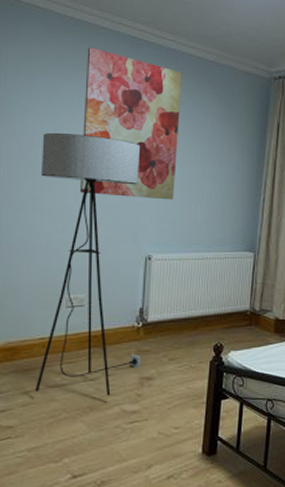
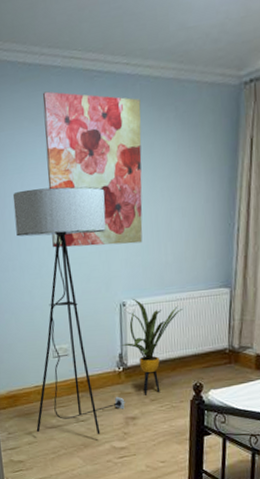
house plant: none [144,252,208,354] -> present [122,298,183,395]

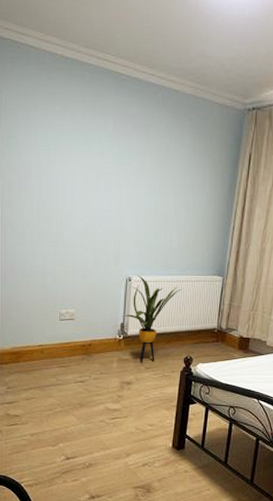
floor lamp: present [12,186,125,434] -> none [36,165,123,395]
wall art: present [43,91,143,248] -> none [70,84,161,227]

